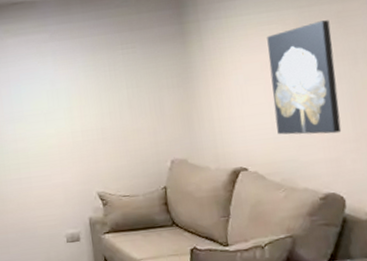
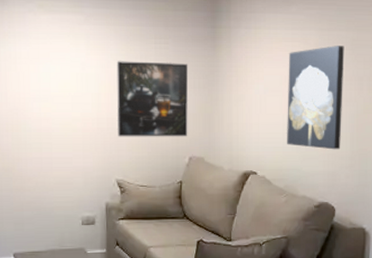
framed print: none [85,64,167,149] -> present [117,61,188,137]

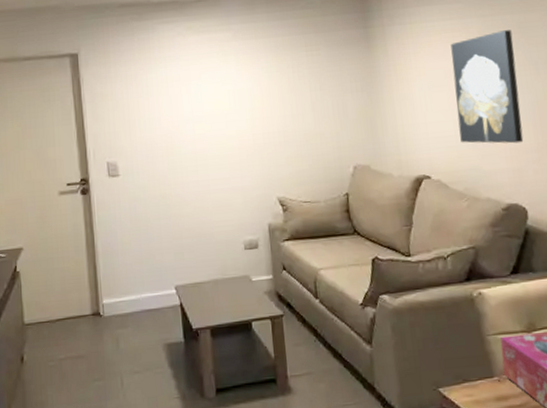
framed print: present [117,61,188,137] -> none [268,67,350,152]

